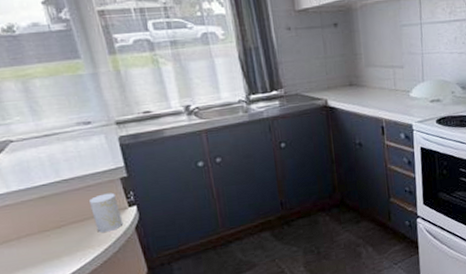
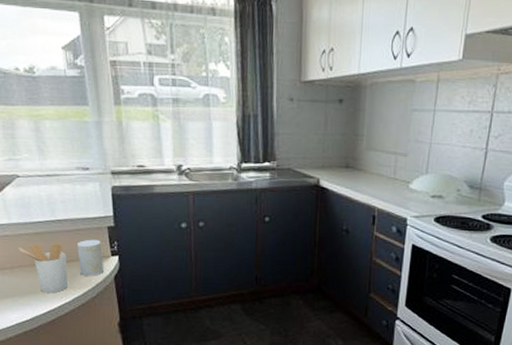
utensil holder: none [23,204,85,258] -> present [18,244,67,293]

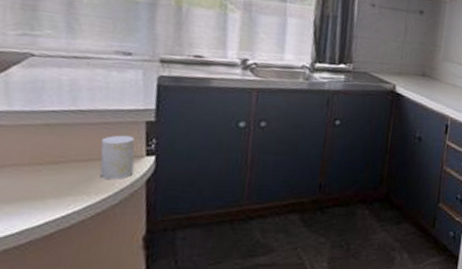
utensil holder: present [18,244,67,293] -> none [16,137,84,200]

